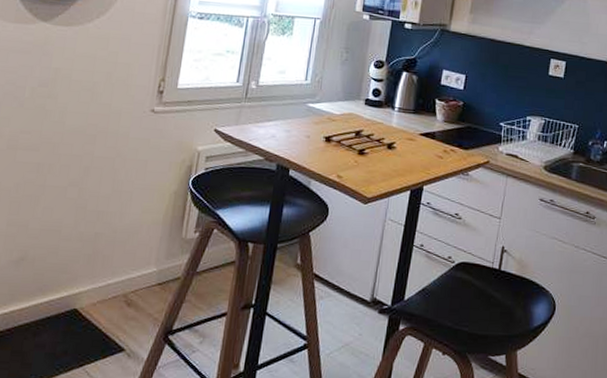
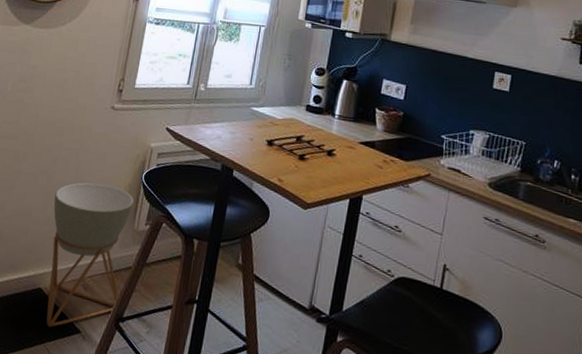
planter: none [84,192,181,349] -> present [46,182,135,328]

